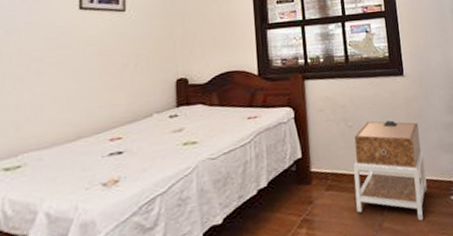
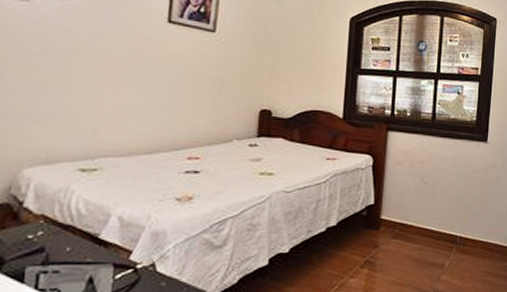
nightstand: present [353,120,428,221] -> none [419,180,493,279]

